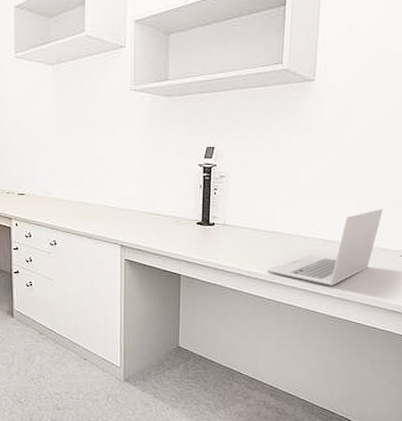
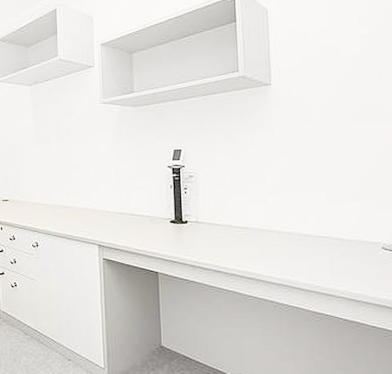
laptop: present [266,208,383,286] -> none [243,200,356,281]

